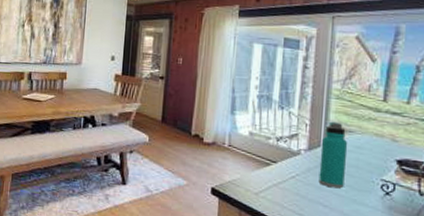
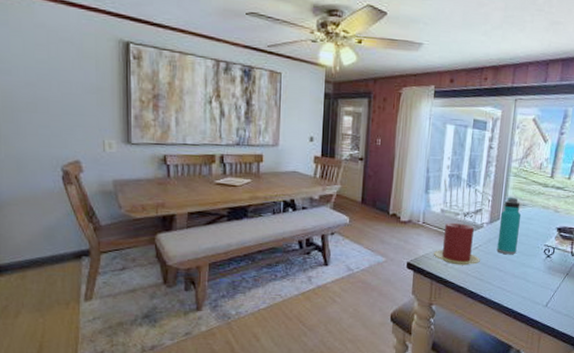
candle: none [241,147,298,197] -> present [433,222,480,265]

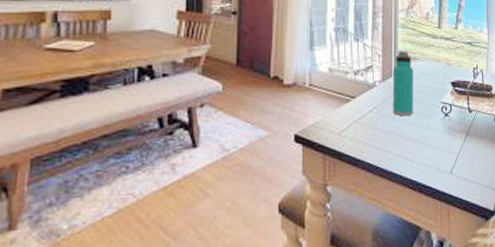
candle: present [433,222,480,265] -> none [324,83,376,133]

